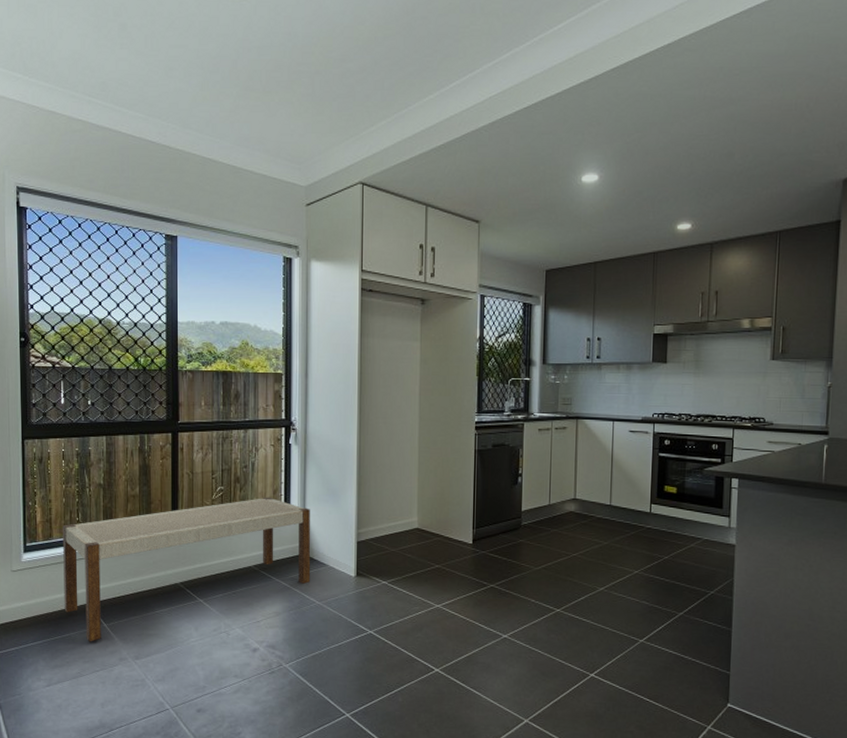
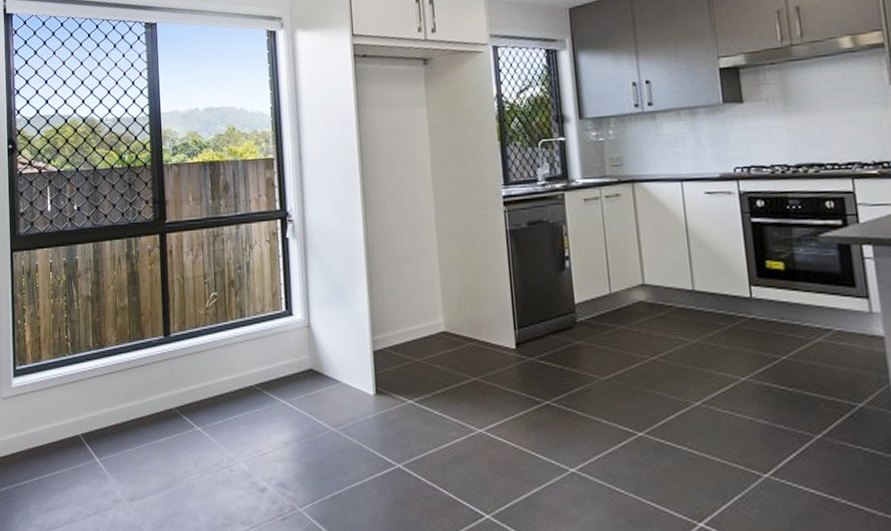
bench: present [63,497,311,642] -> none [52,301,322,480]

